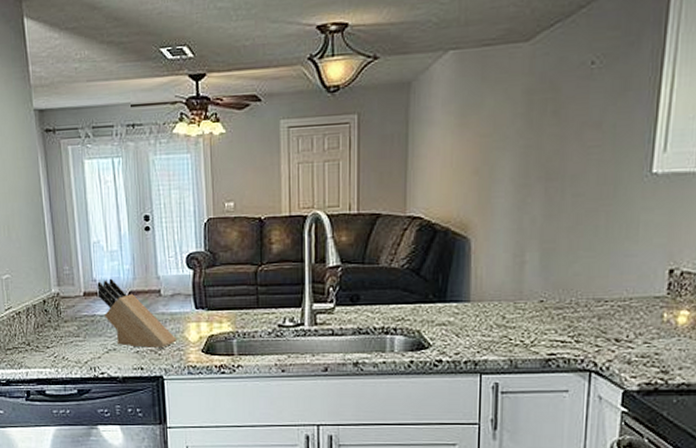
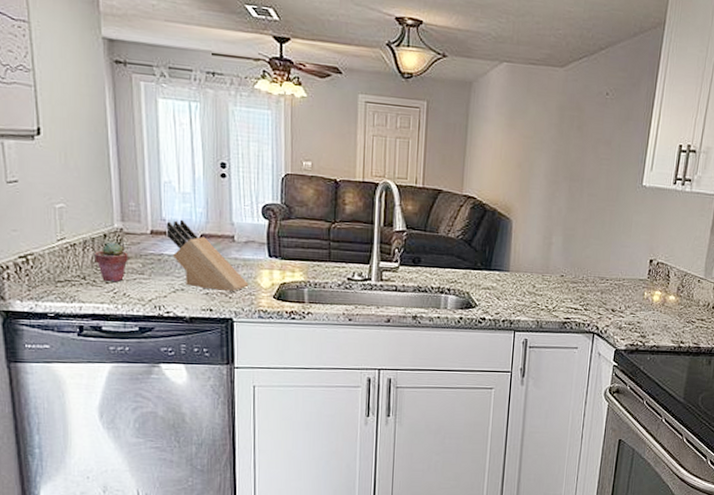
potted succulent: none [36,307,65,346] -> present [94,242,128,282]

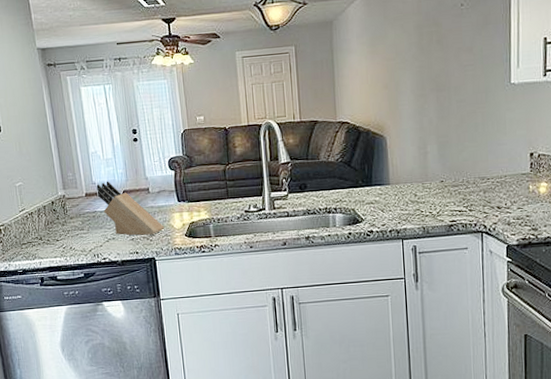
potted succulent: present [94,242,128,282] -> none [46,207,71,239]

